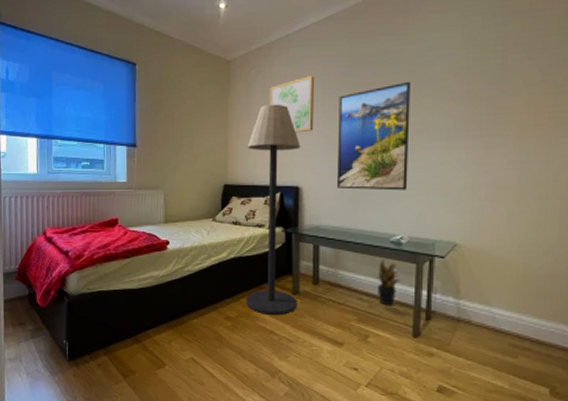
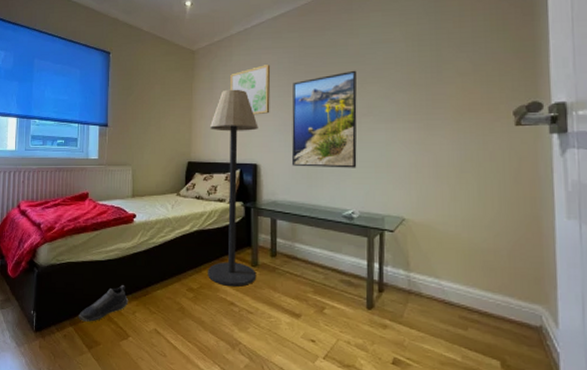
shoe: none [113,314,164,351] -> present [79,285,129,322]
potted plant: present [375,259,401,306] -> none [329,232,354,278]

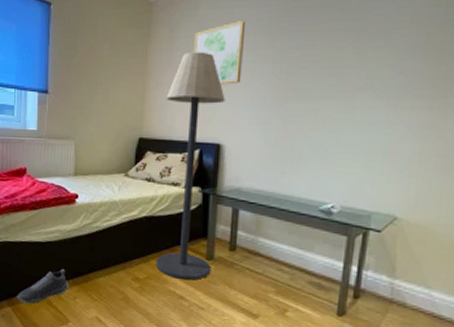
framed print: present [291,70,357,168] -> none [262,30,357,154]

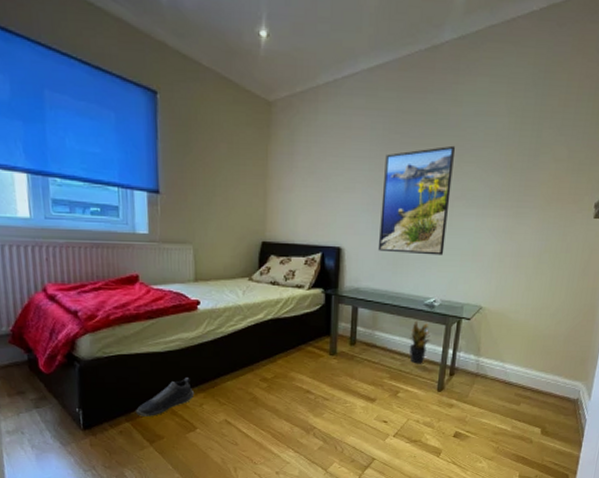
floor lamp: present [156,51,226,280] -> none [283,156,345,375]
wall art: present [194,21,246,85] -> none [314,129,363,191]
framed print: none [262,30,357,154] -> present [377,145,455,256]
potted plant: none [299,228,328,280] -> present [408,320,431,364]

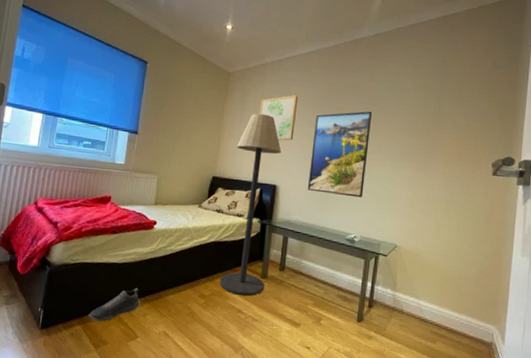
floor lamp: none [283,156,345,375] -> present [220,113,282,296]
wall art: none [314,129,363,191] -> present [260,95,299,141]
potted plant: present [408,320,431,364] -> none [331,253,352,294]

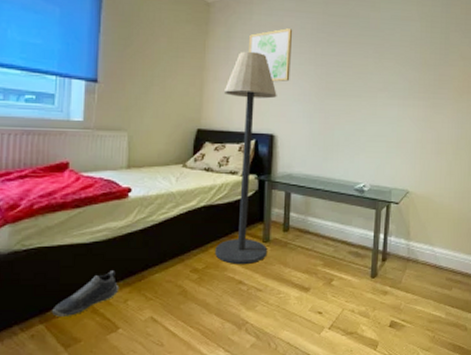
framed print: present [307,111,372,198] -> none [309,44,375,142]

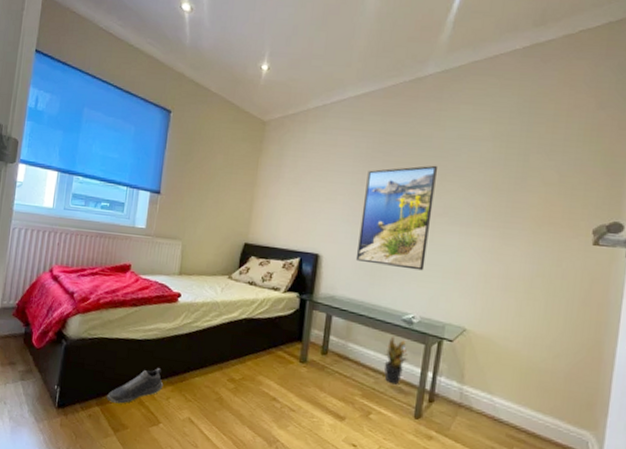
floor lamp: present [215,51,277,264] -> none [252,169,326,382]
wall art: present [249,28,293,82] -> none [300,147,347,202]
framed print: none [309,44,375,142] -> present [355,165,437,271]
potted plant: none [340,205,363,250] -> present [384,336,409,385]

